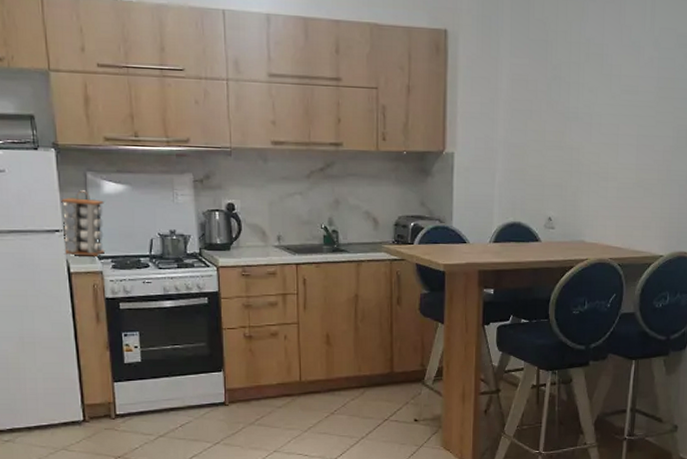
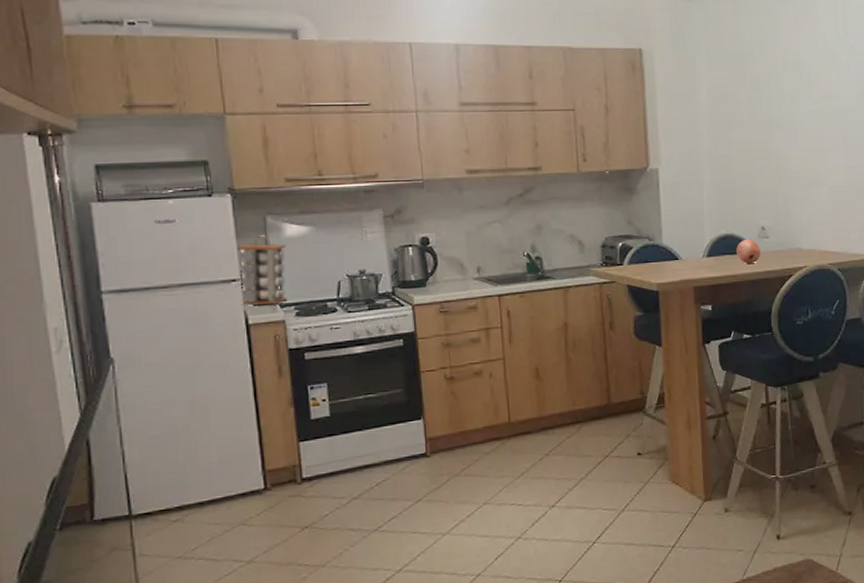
fruit: none [522,228,545,253] -> present [736,238,761,265]

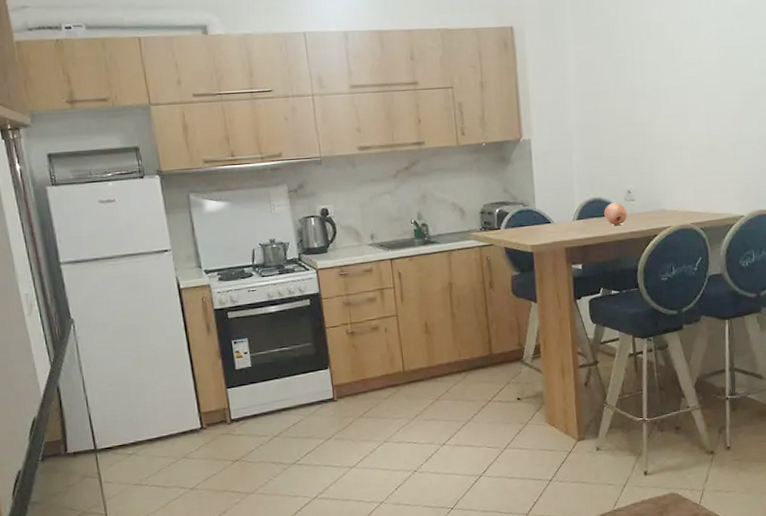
spice rack: present [238,235,287,306] -> none [167,210,211,273]

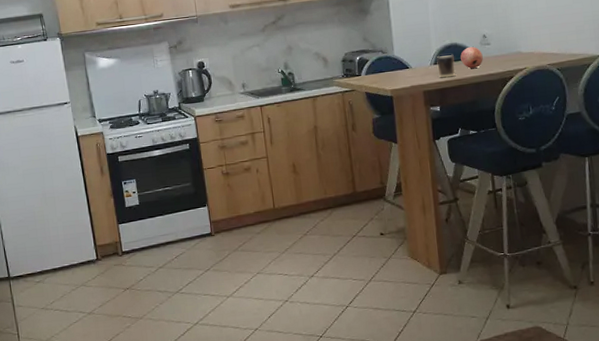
mug: none [579,209,599,234] -> present [436,54,456,78]

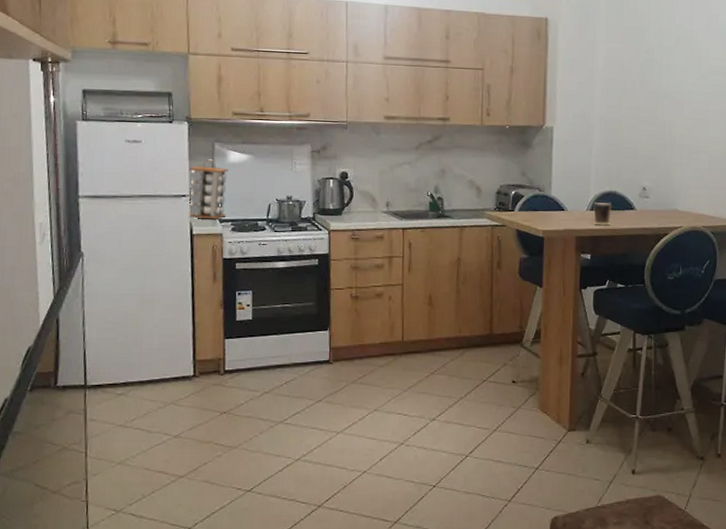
spice rack: none [67,67,103,122] -> present [188,159,228,220]
fruit: present [460,46,483,69] -> none [618,197,640,221]

